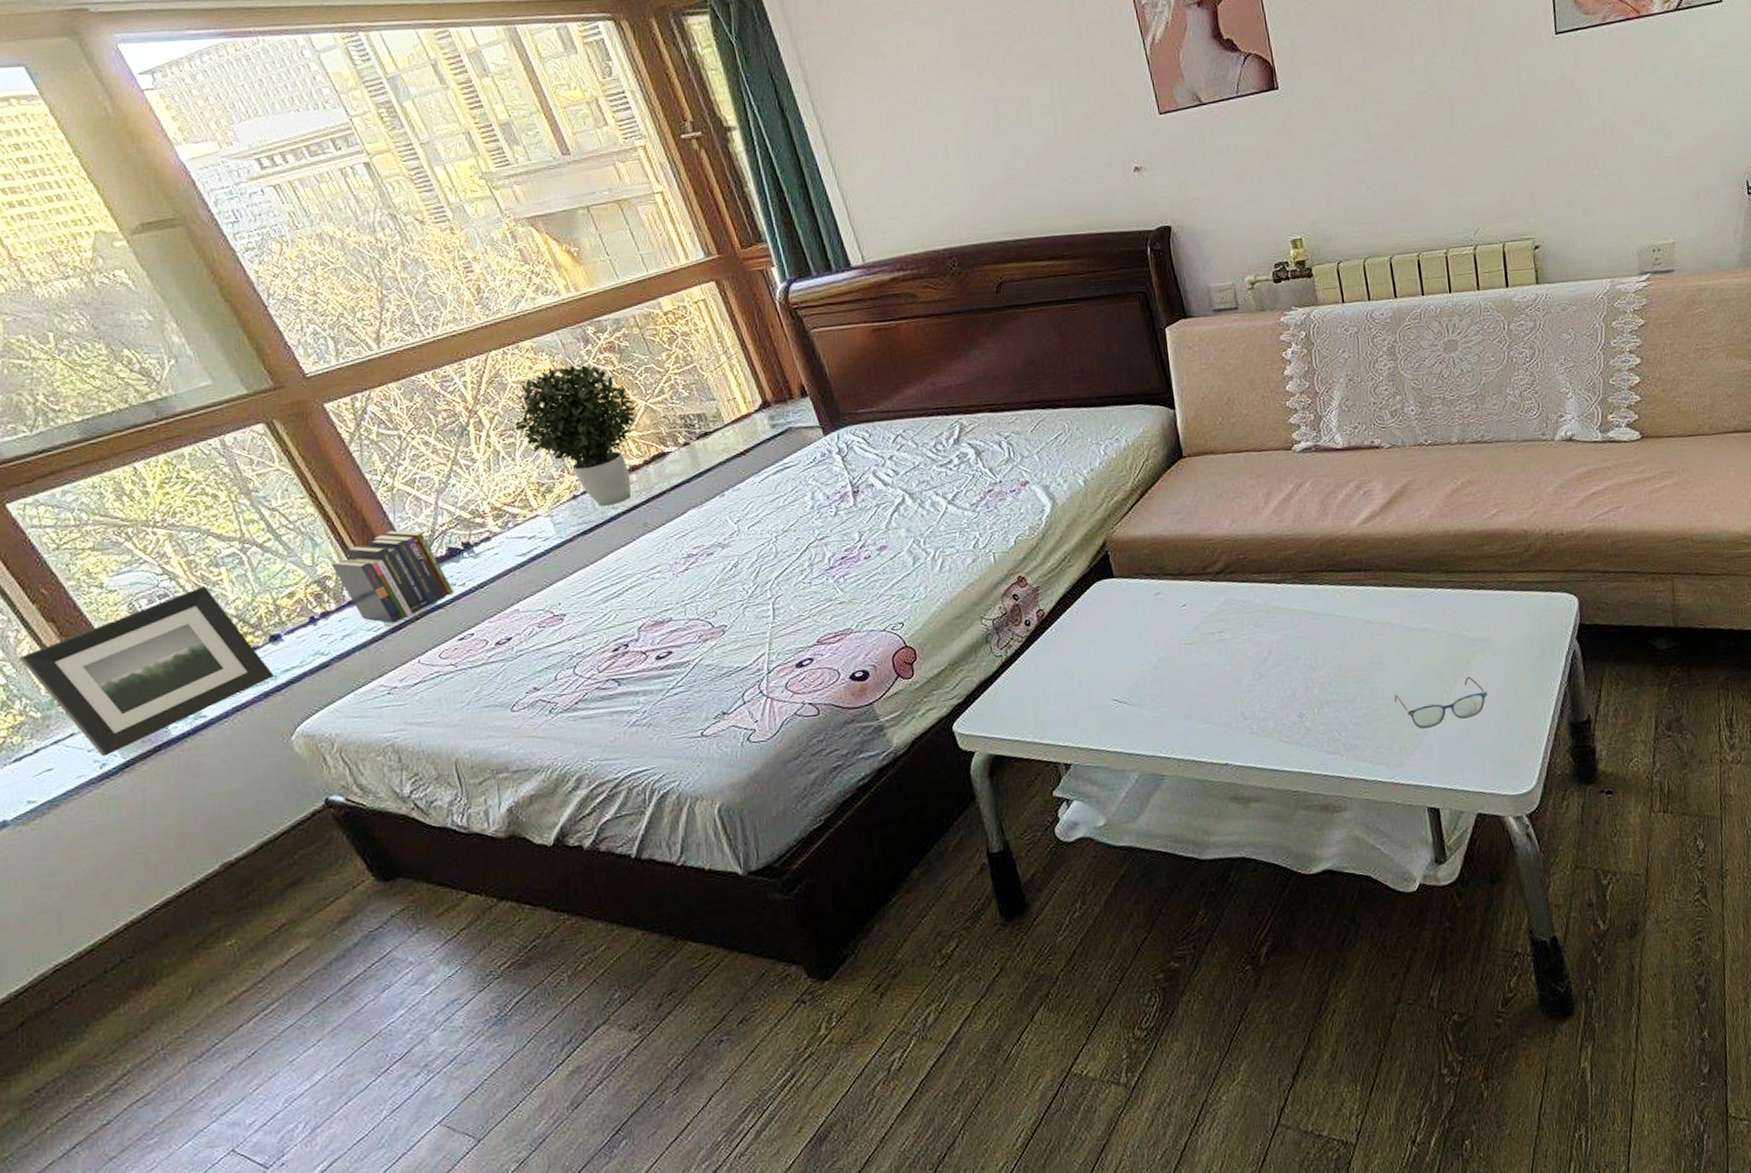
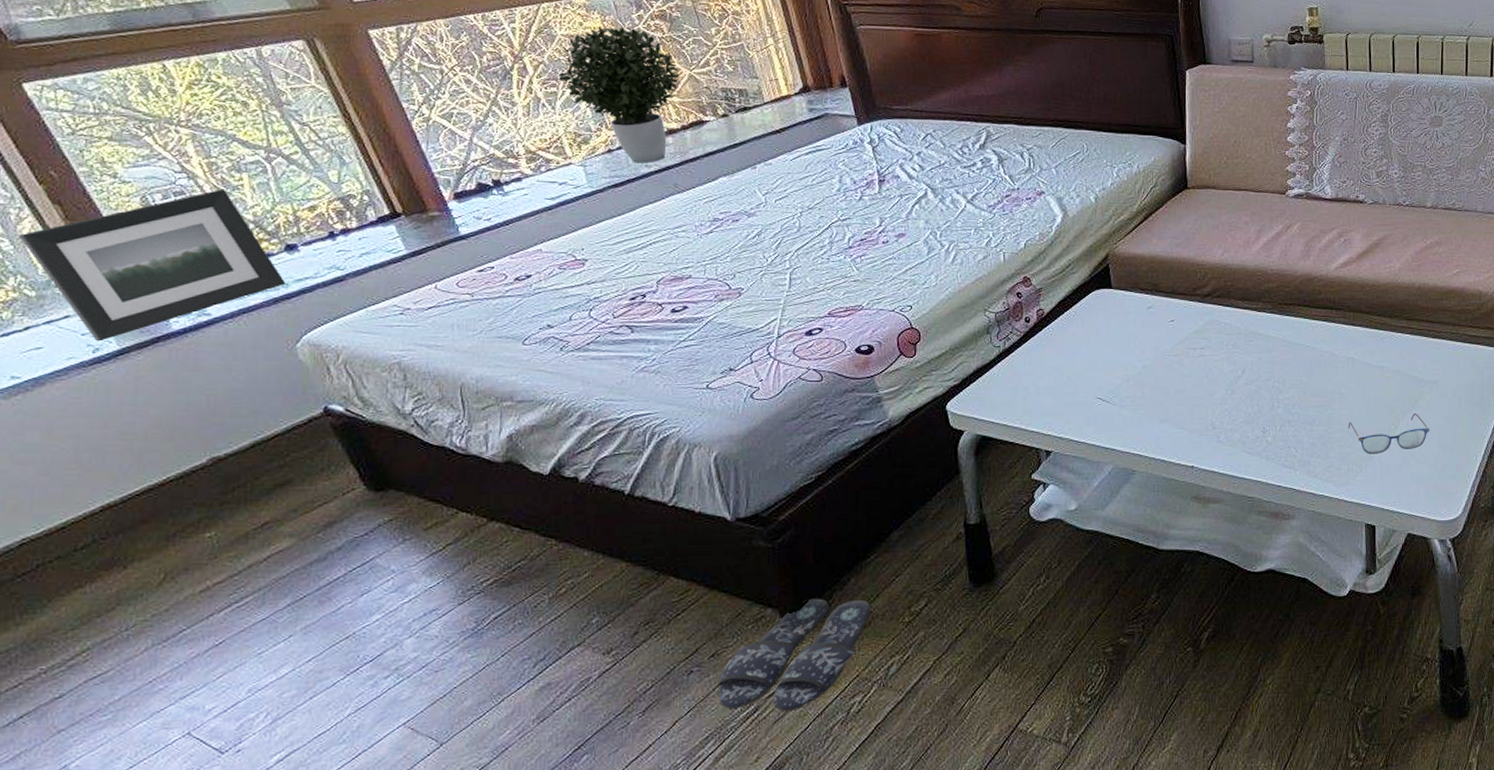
books: present [330,530,454,623] -> none [356,159,479,248]
slippers: none [749,946,900,1077] -> present [717,598,872,711]

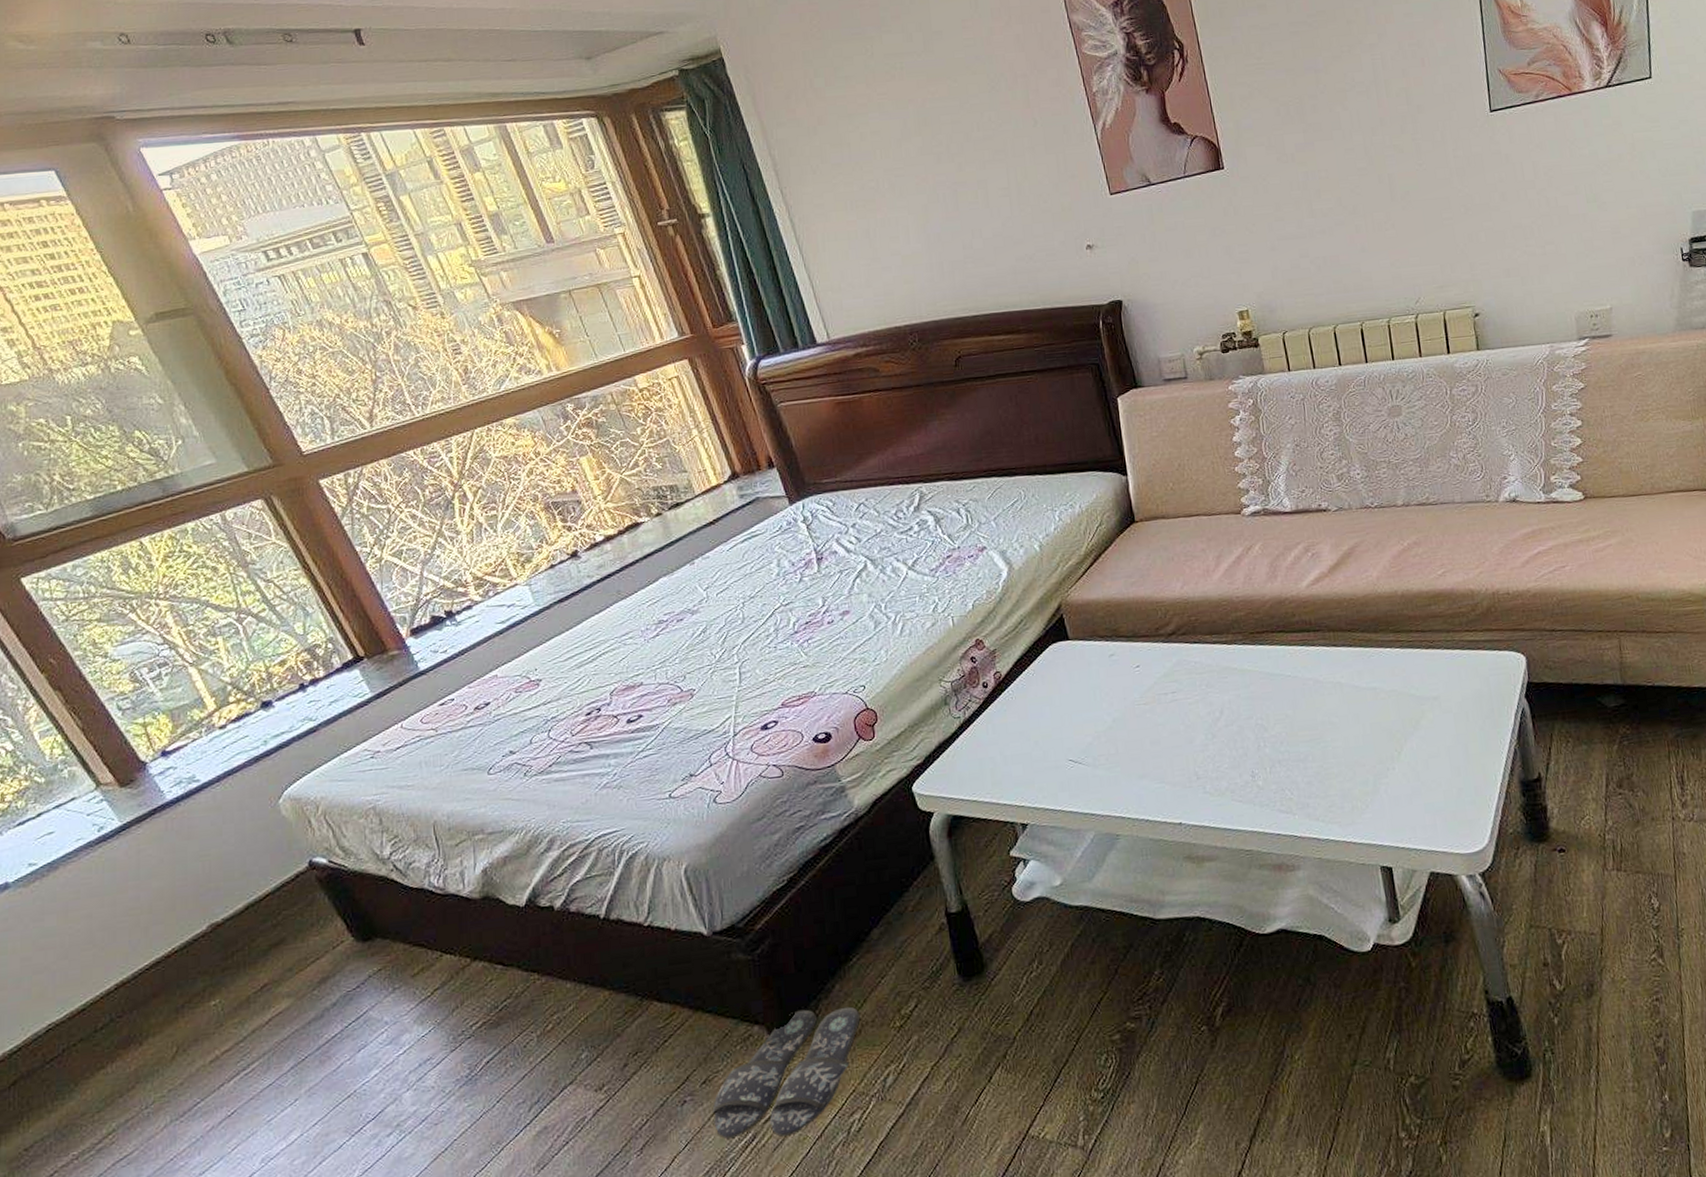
picture frame: present [18,189,286,342] -> none [26,654,265,821]
potted plant: present [558,25,681,163] -> none [497,439,614,575]
glasses: present [1348,414,1429,454] -> none [1345,736,1438,788]

